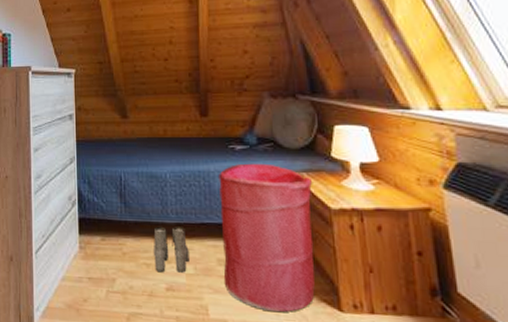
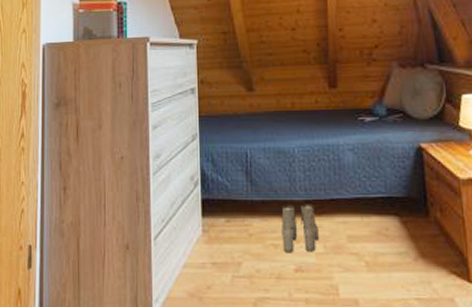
laundry hamper: present [219,163,315,312] -> none [348,135,445,286]

